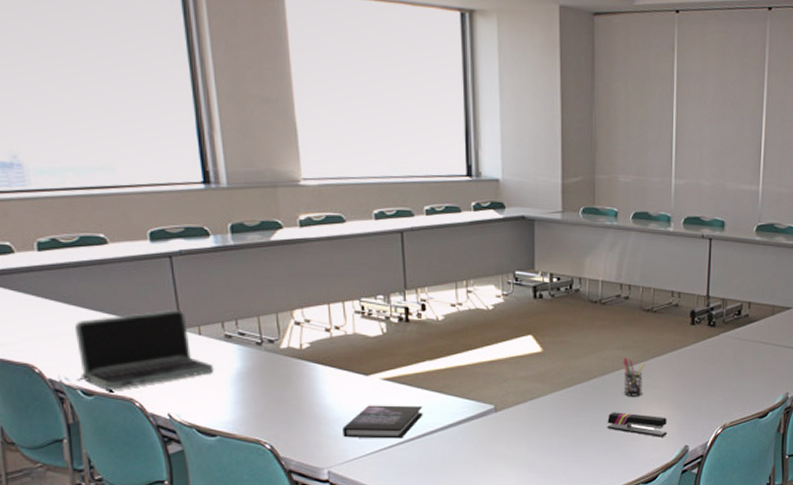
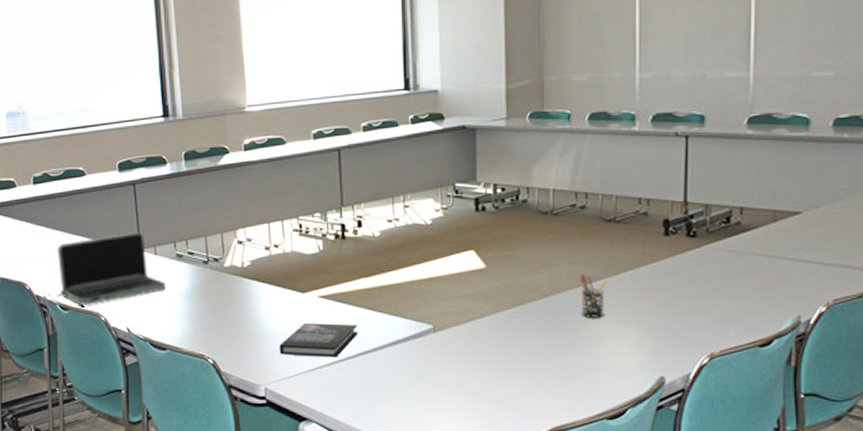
stapler: present [607,412,668,437] -> none [562,335,637,366]

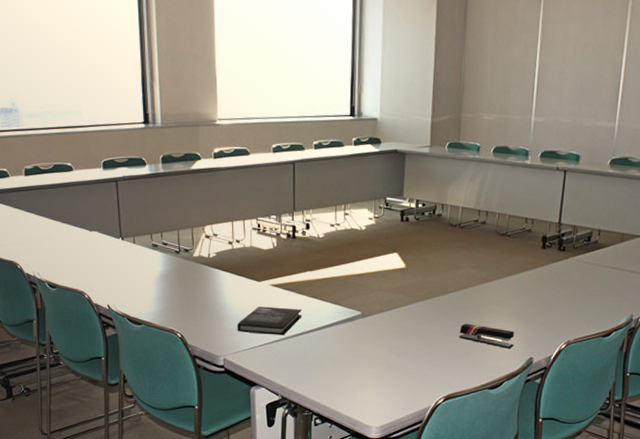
laptop: present [56,232,166,305] -> none [45,223,142,284]
stapler: none [562,335,637,366] -> present [459,323,514,349]
pen holder: present [581,274,607,318] -> none [476,276,497,311]

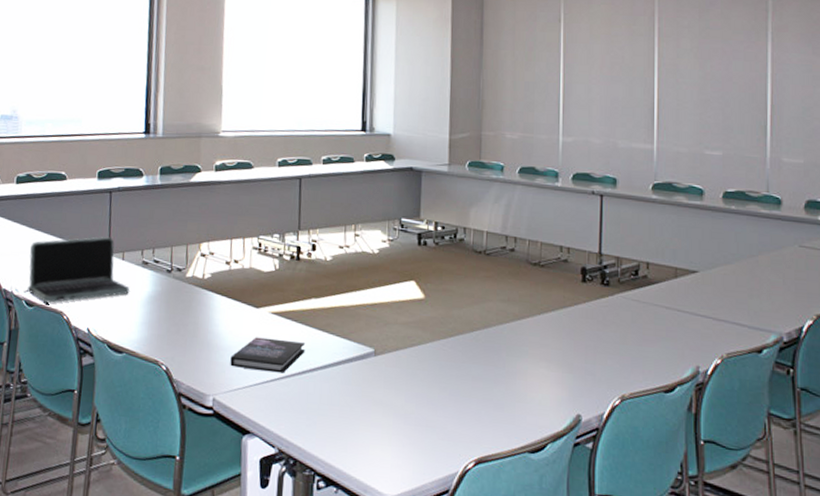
laptop: none [45,223,142,284] -> present [23,236,130,303]
stapler: present [459,323,514,349] -> none [490,368,557,402]

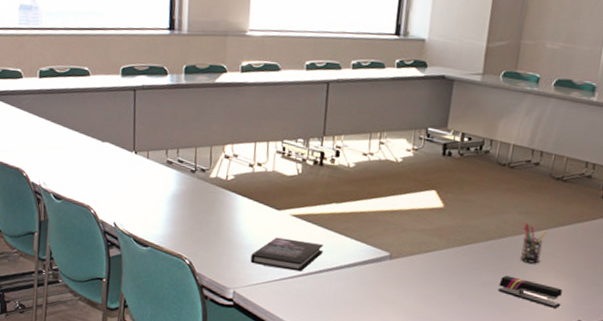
laptop: present [23,236,130,303] -> none [51,134,154,197]
stapler: none [490,368,557,402] -> present [498,275,562,309]
pen holder: none [508,311,532,354] -> present [520,223,547,264]

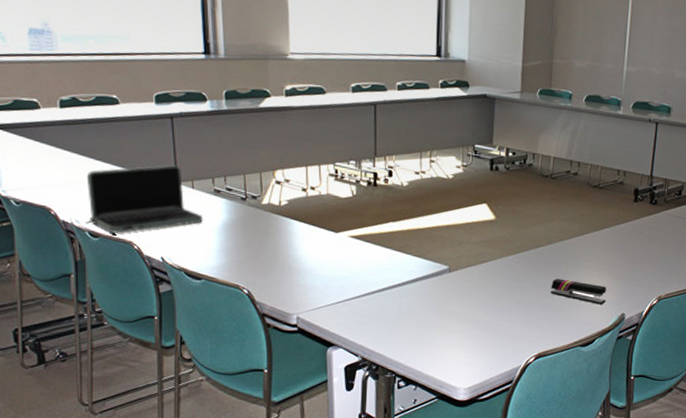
laptop: none [51,134,154,197] -> present [85,165,203,233]
book: present [250,237,324,272] -> none [312,259,385,292]
pen holder: present [520,223,547,264] -> none [568,229,589,266]

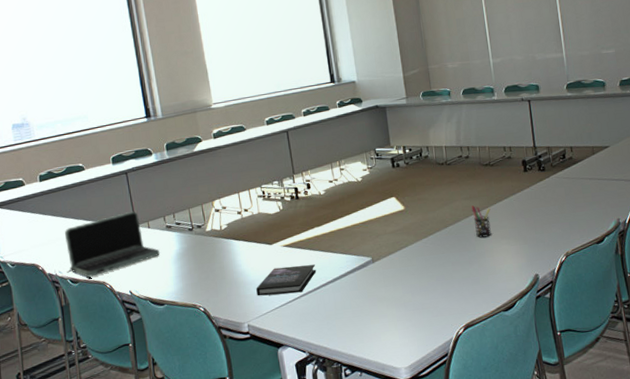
book: none [312,259,385,292] -> present [256,264,317,296]
stapler: present [550,278,606,305] -> none [465,251,519,270]
pen holder: none [568,229,589,266] -> present [472,205,492,238]

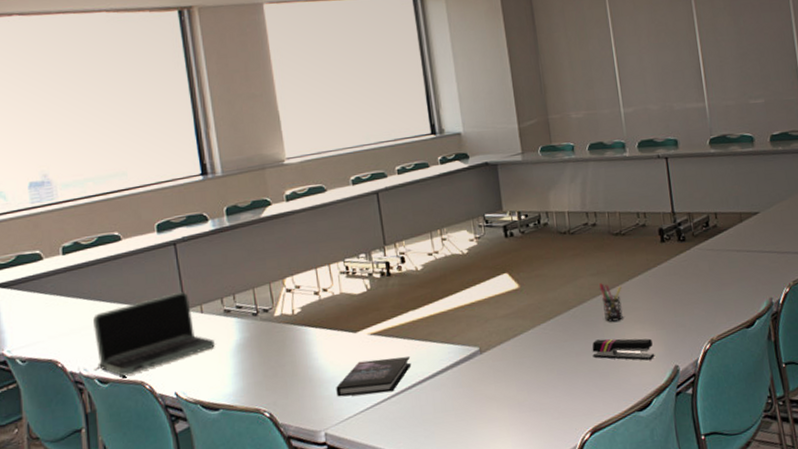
stapler: none [465,251,519,270] -> present [592,338,655,361]

